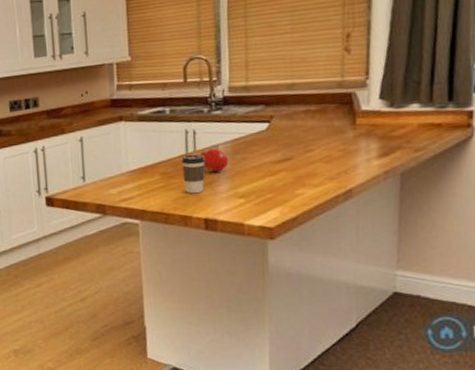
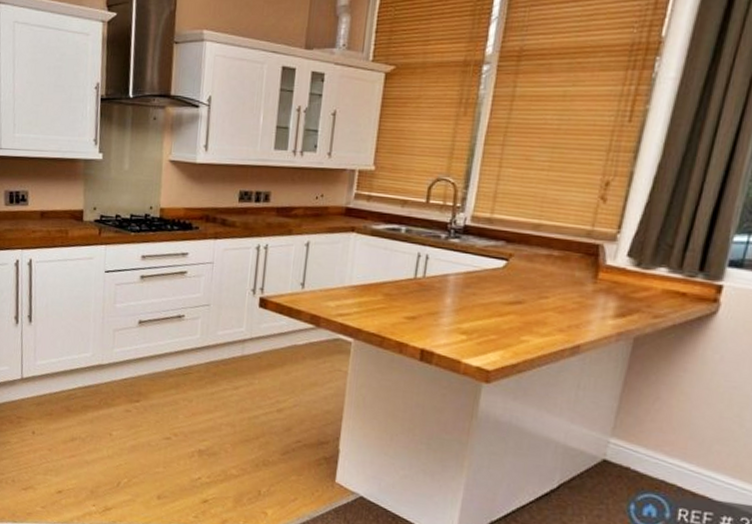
coffee cup: present [181,154,206,194] -> none [406,279,434,322]
fruit: present [199,145,229,172] -> none [428,275,458,303]

